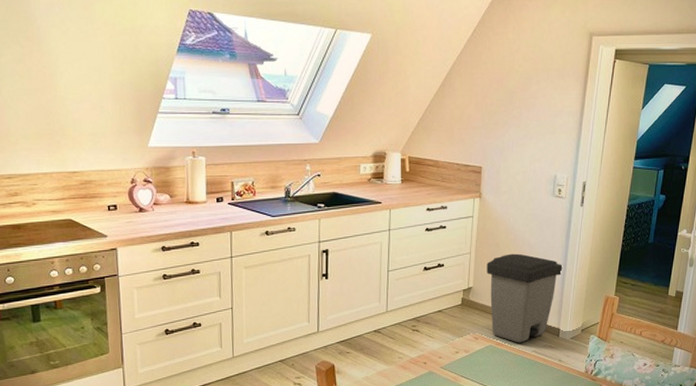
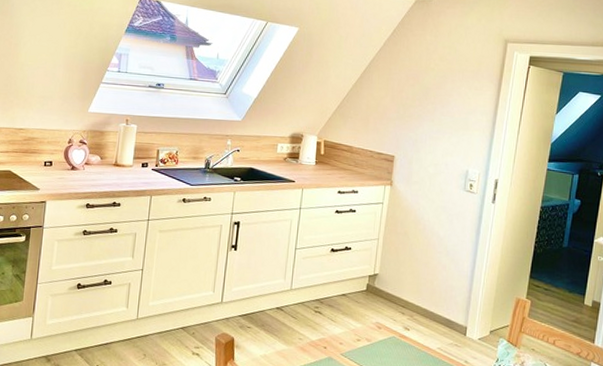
trash can: present [487,253,563,343] -> none [394,243,472,338]

